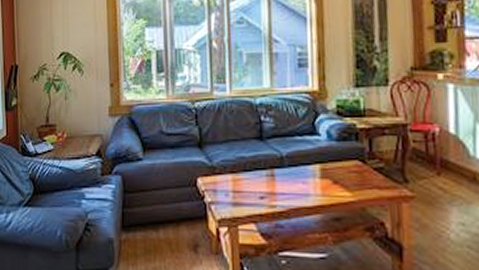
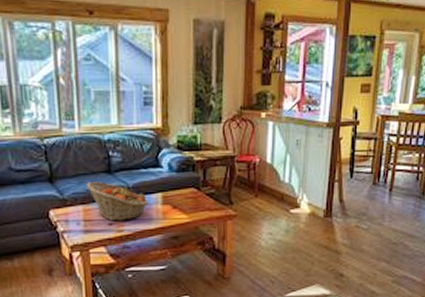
fruit basket: none [235,149,305,195] -> present [86,181,149,221]

